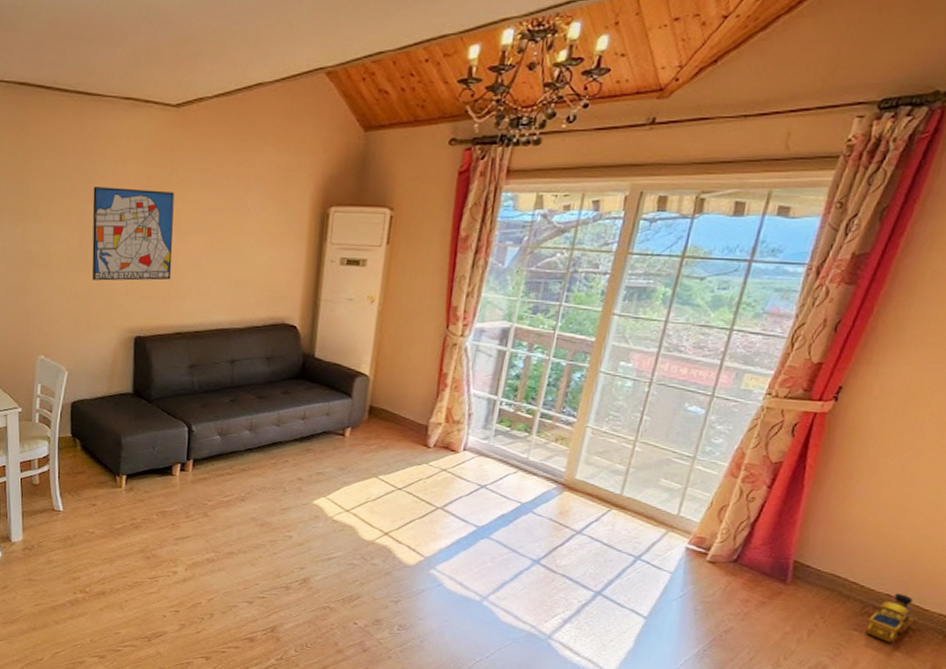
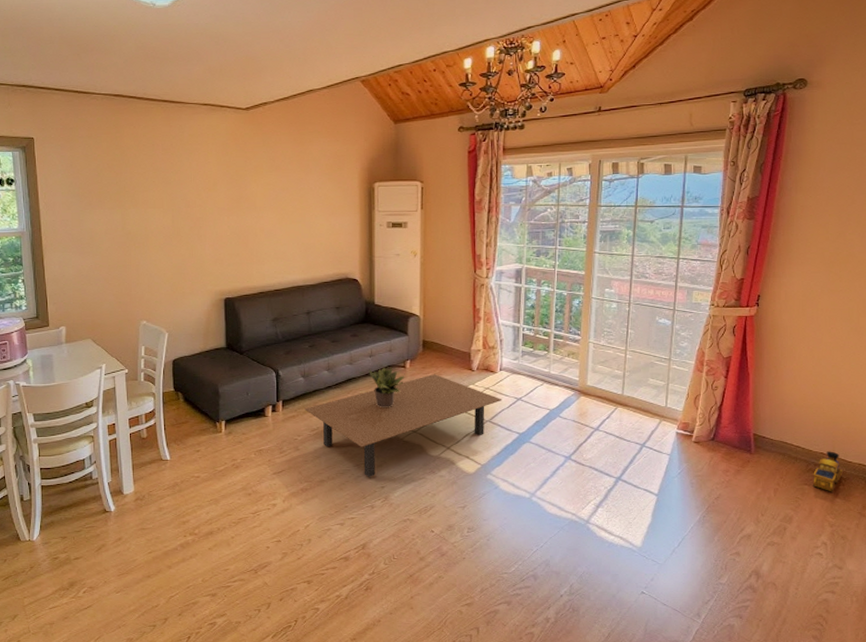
wall art: present [92,187,175,281] -> none [181,175,252,253]
coffee table: none [218,447,462,556] -> present [304,374,503,477]
potted plant: none [299,432,343,481] -> present [369,367,405,409]

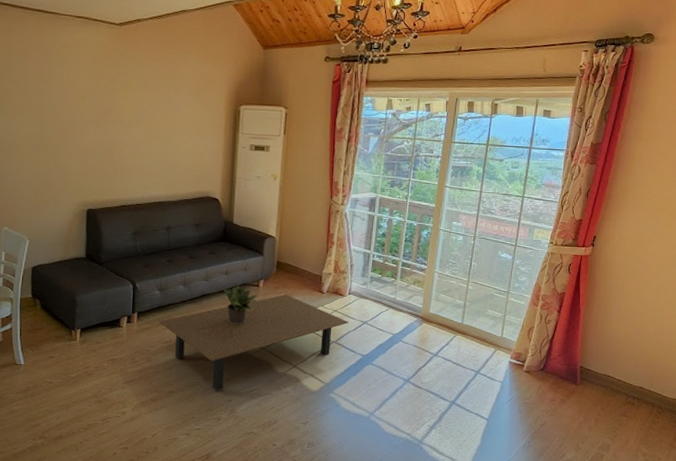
toy train: present [812,451,843,492] -> none [630,386,659,424]

